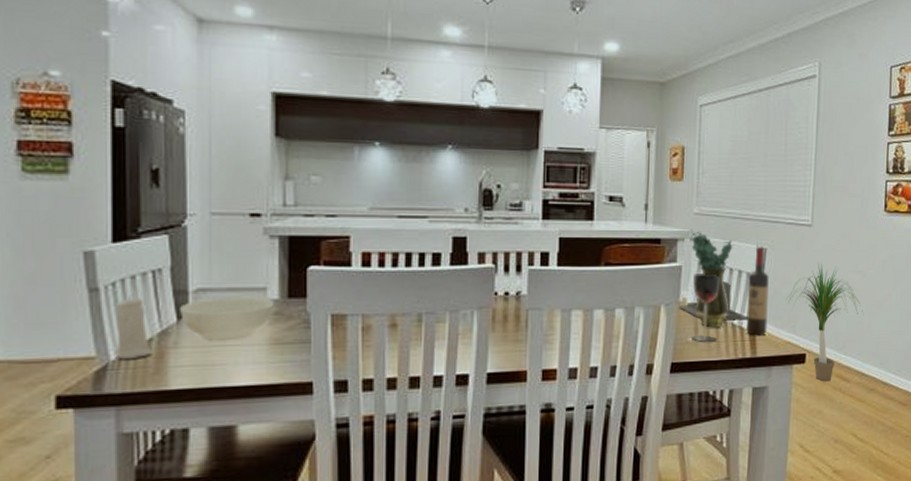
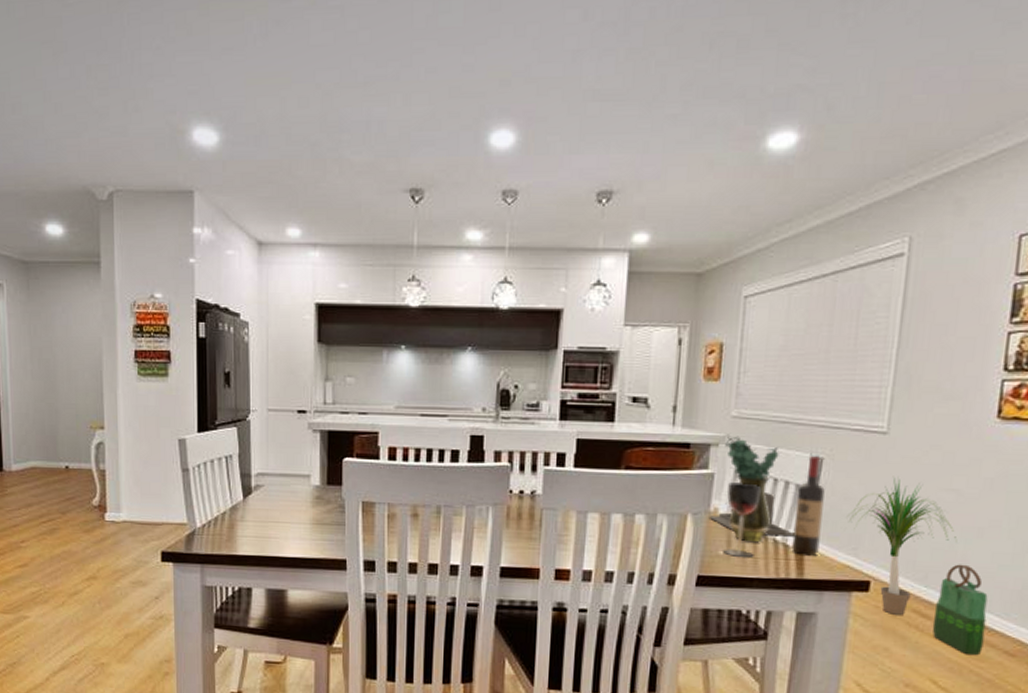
candle: present [115,294,152,360] -> none [200,475,225,528]
bowl: present [180,297,273,340] -> none [245,481,315,518]
tote bag: none [851,333,886,408] -> present [932,564,988,655]

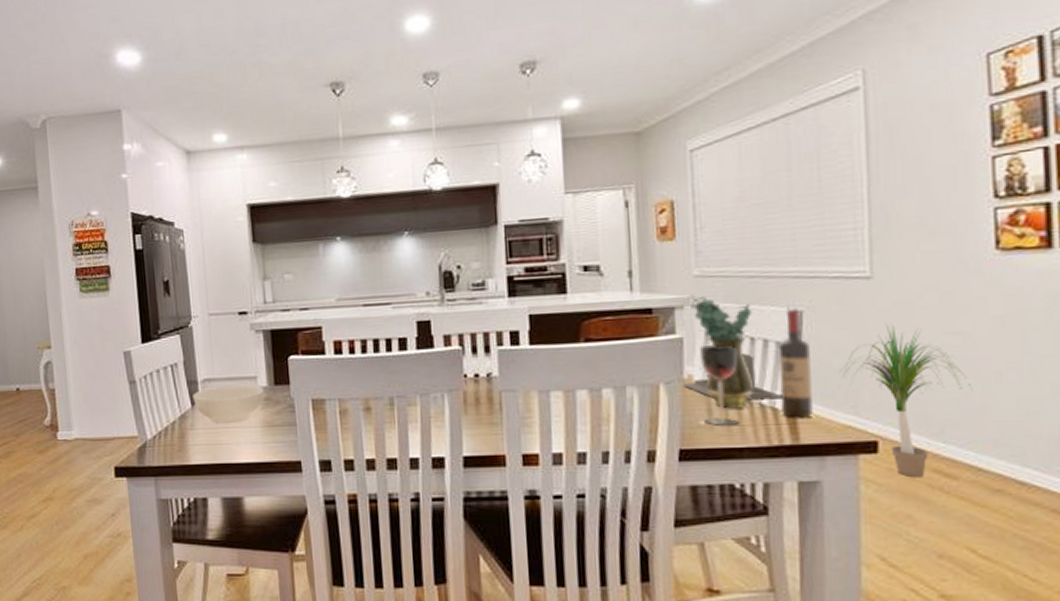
bowl: none [245,481,315,518] -> present [193,385,263,423]
tote bag: present [932,564,988,655] -> none [958,414,1025,516]

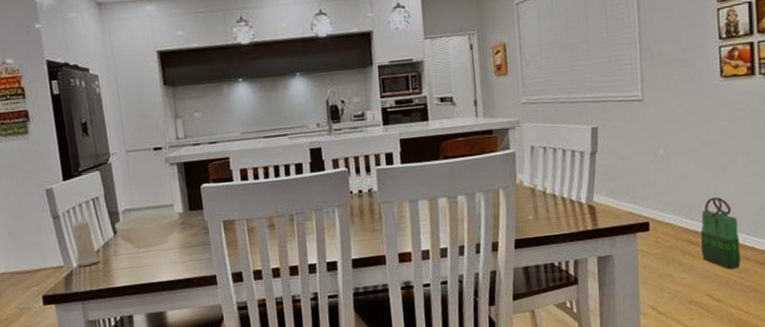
candle: none [148,385,176,439] -> present [72,218,100,267]
napkin holder: present [683,353,783,400] -> none [516,162,586,198]
vase: present [690,295,753,408] -> none [519,118,565,205]
wineglass: present [700,345,740,427] -> none [528,156,557,220]
wine bottle: present [778,308,813,418] -> none [581,126,606,209]
potted plant: present [839,324,973,478] -> none [623,135,708,247]
tote bag: none [958,414,1025,516] -> present [700,197,741,269]

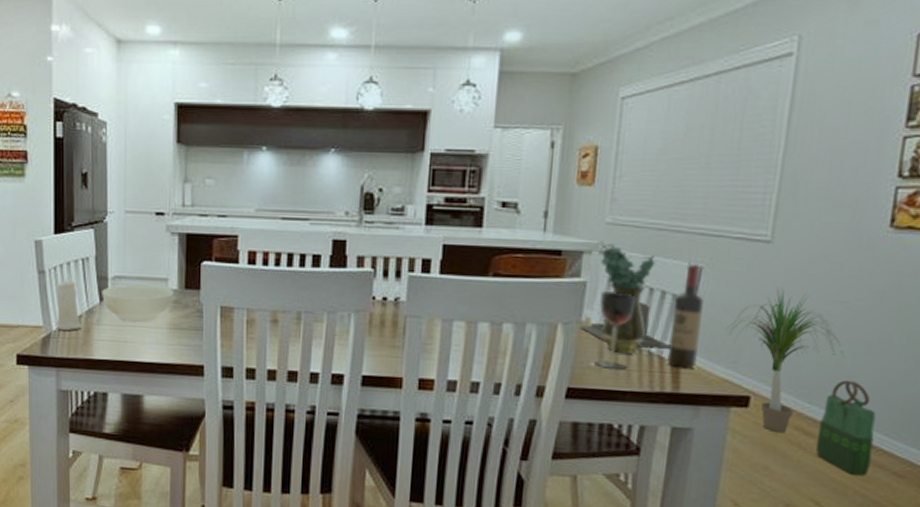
napkin holder: none [516,162,586,198] -> present [580,302,671,349]
vase: none [519,118,565,205] -> present [598,241,656,353]
wineglass: none [528,156,557,220] -> present [595,291,637,370]
wine bottle: none [581,126,606,209] -> present [667,264,704,369]
potted plant: none [623,135,708,247] -> present [726,288,845,433]

